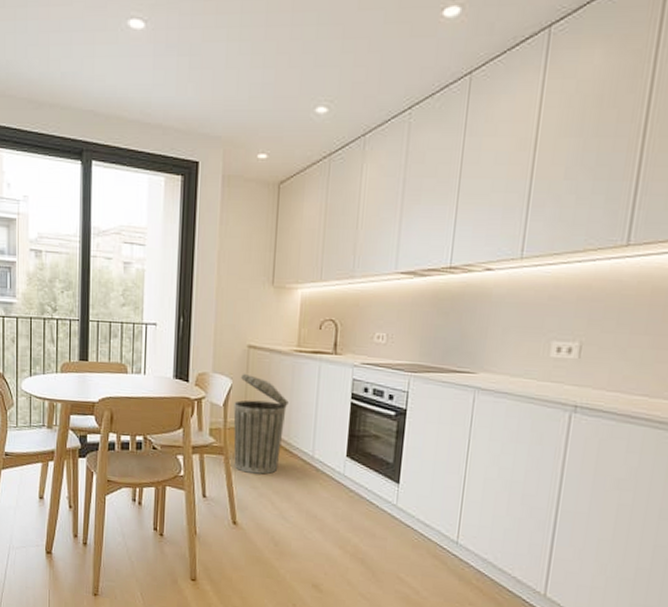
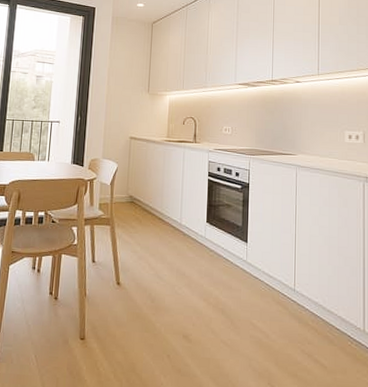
trash can: present [233,373,289,474] -> none [118,158,161,240]

